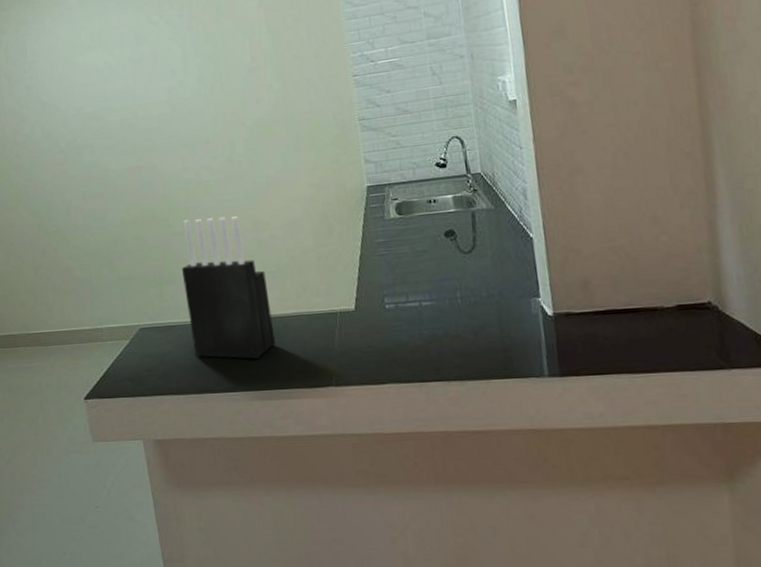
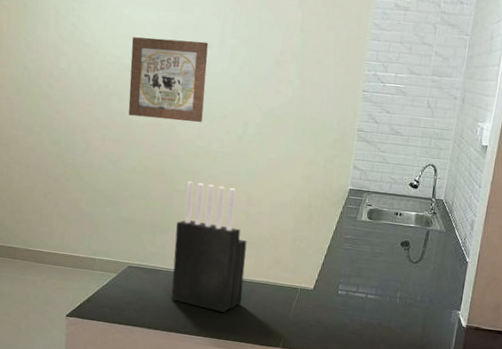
wall art: none [90,69,185,165] -> present [128,37,209,122]

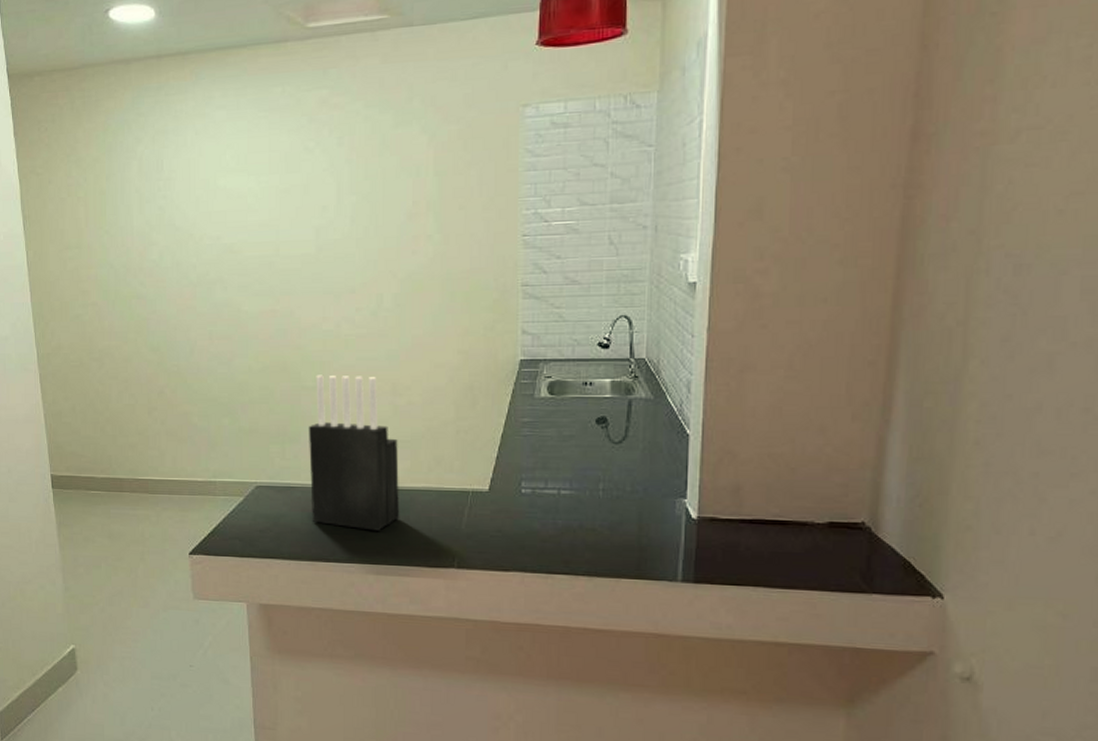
wall art: present [128,37,209,122] -> none [231,204,327,305]

